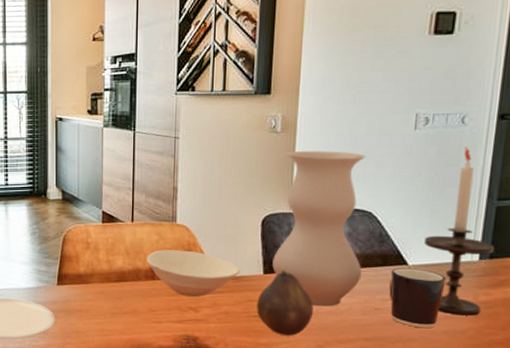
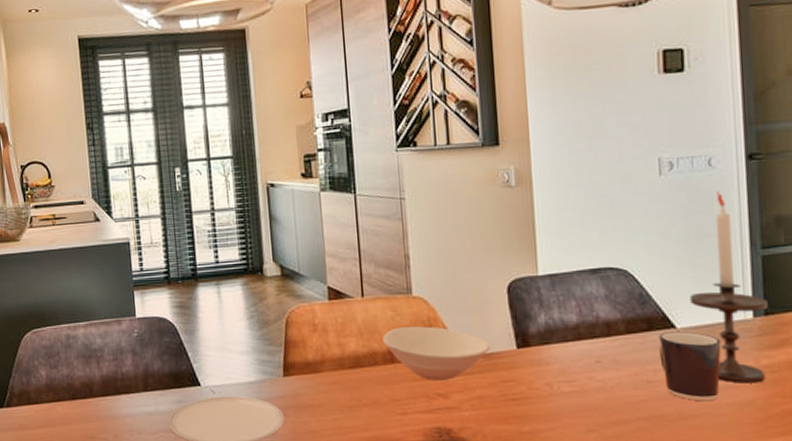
fruit: present [257,270,313,336] -> none [514,342,579,420]
vase: present [272,151,366,306] -> none [524,204,627,382]

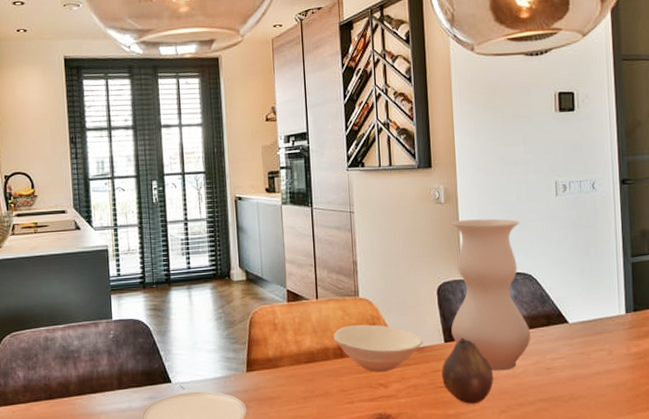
fruit: none [514,342,579,420] -> present [442,337,493,404]
vase: none [524,204,627,382] -> present [451,218,531,370]
mug: present [658,331,722,402] -> none [555,326,602,384]
candlestick: present [690,191,768,383] -> none [579,209,636,368]

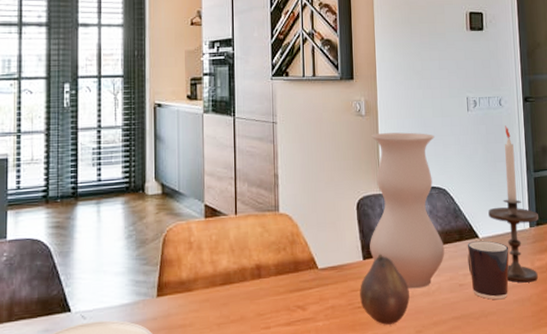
bowl: present [333,324,423,372] -> none [251,241,342,293]
mug: none [555,326,602,384] -> present [467,240,509,300]
candlestick: none [579,209,636,368] -> present [488,125,538,283]

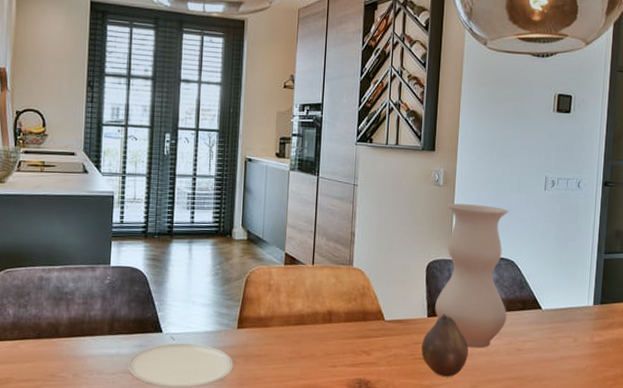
mug: present [467,240,509,300] -> none [528,312,570,367]
candlestick: present [488,125,538,283] -> none [554,207,604,355]

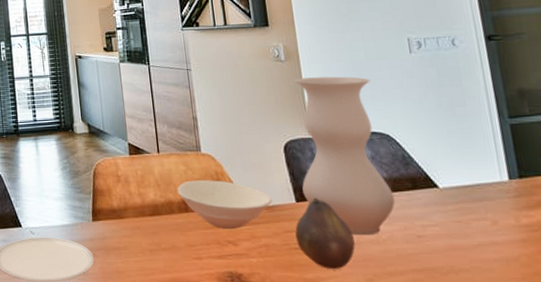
bowl: none [324,293,408,339] -> present [177,180,272,229]

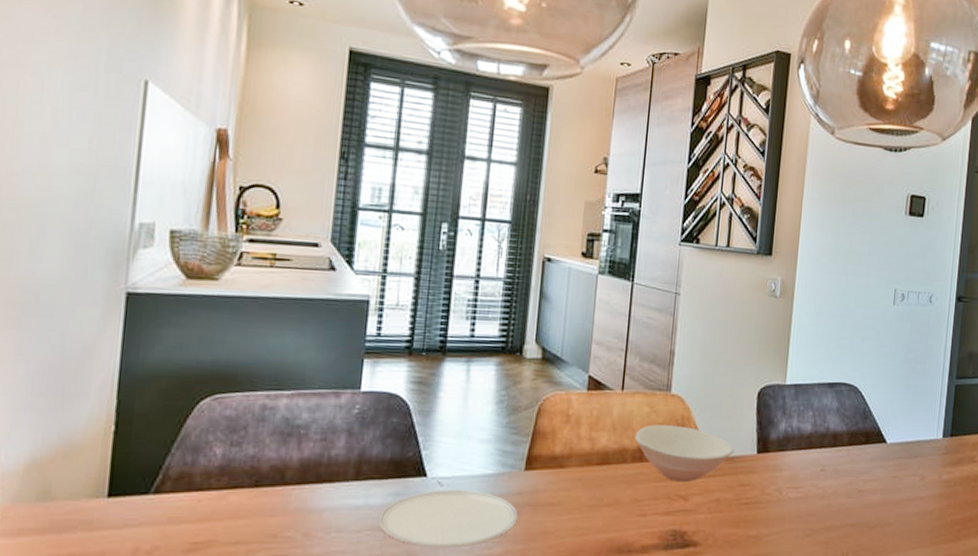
vase: present [294,76,395,234] -> none [766,318,853,489]
fruit: present [295,197,355,269] -> none [748,449,803,525]

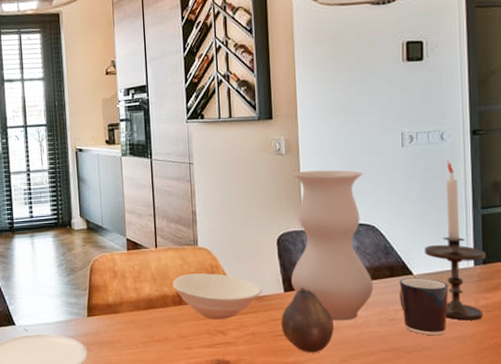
fruit: none [748,449,803,525] -> present [281,287,334,352]
vase: none [766,318,853,489] -> present [291,170,374,320]
mug: none [870,446,917,511] -> present [399,277,449,336]
candlestick: none [900,325,954,495] -> present [425,161,485,321]

